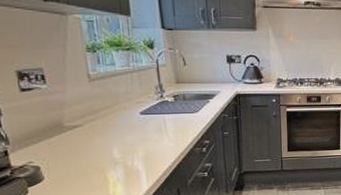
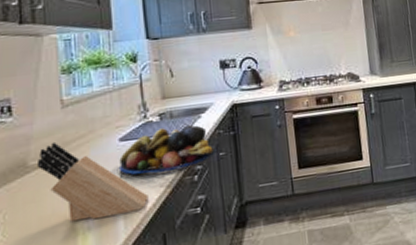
knife block: none [71,109,166,173] -> present [36,141,149,222]
fruit bowl: none [140,107,222,143] -> present [118,124,217,175]

